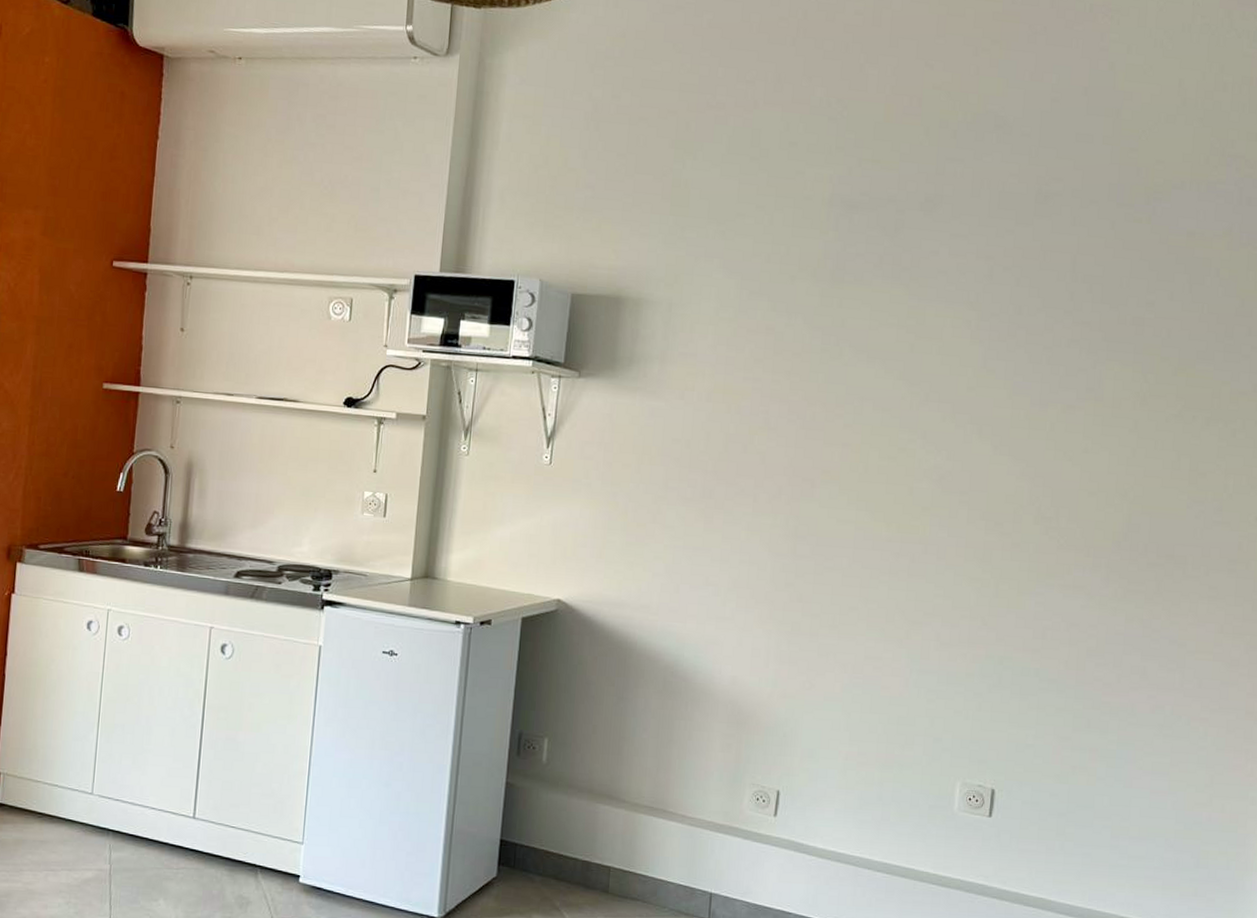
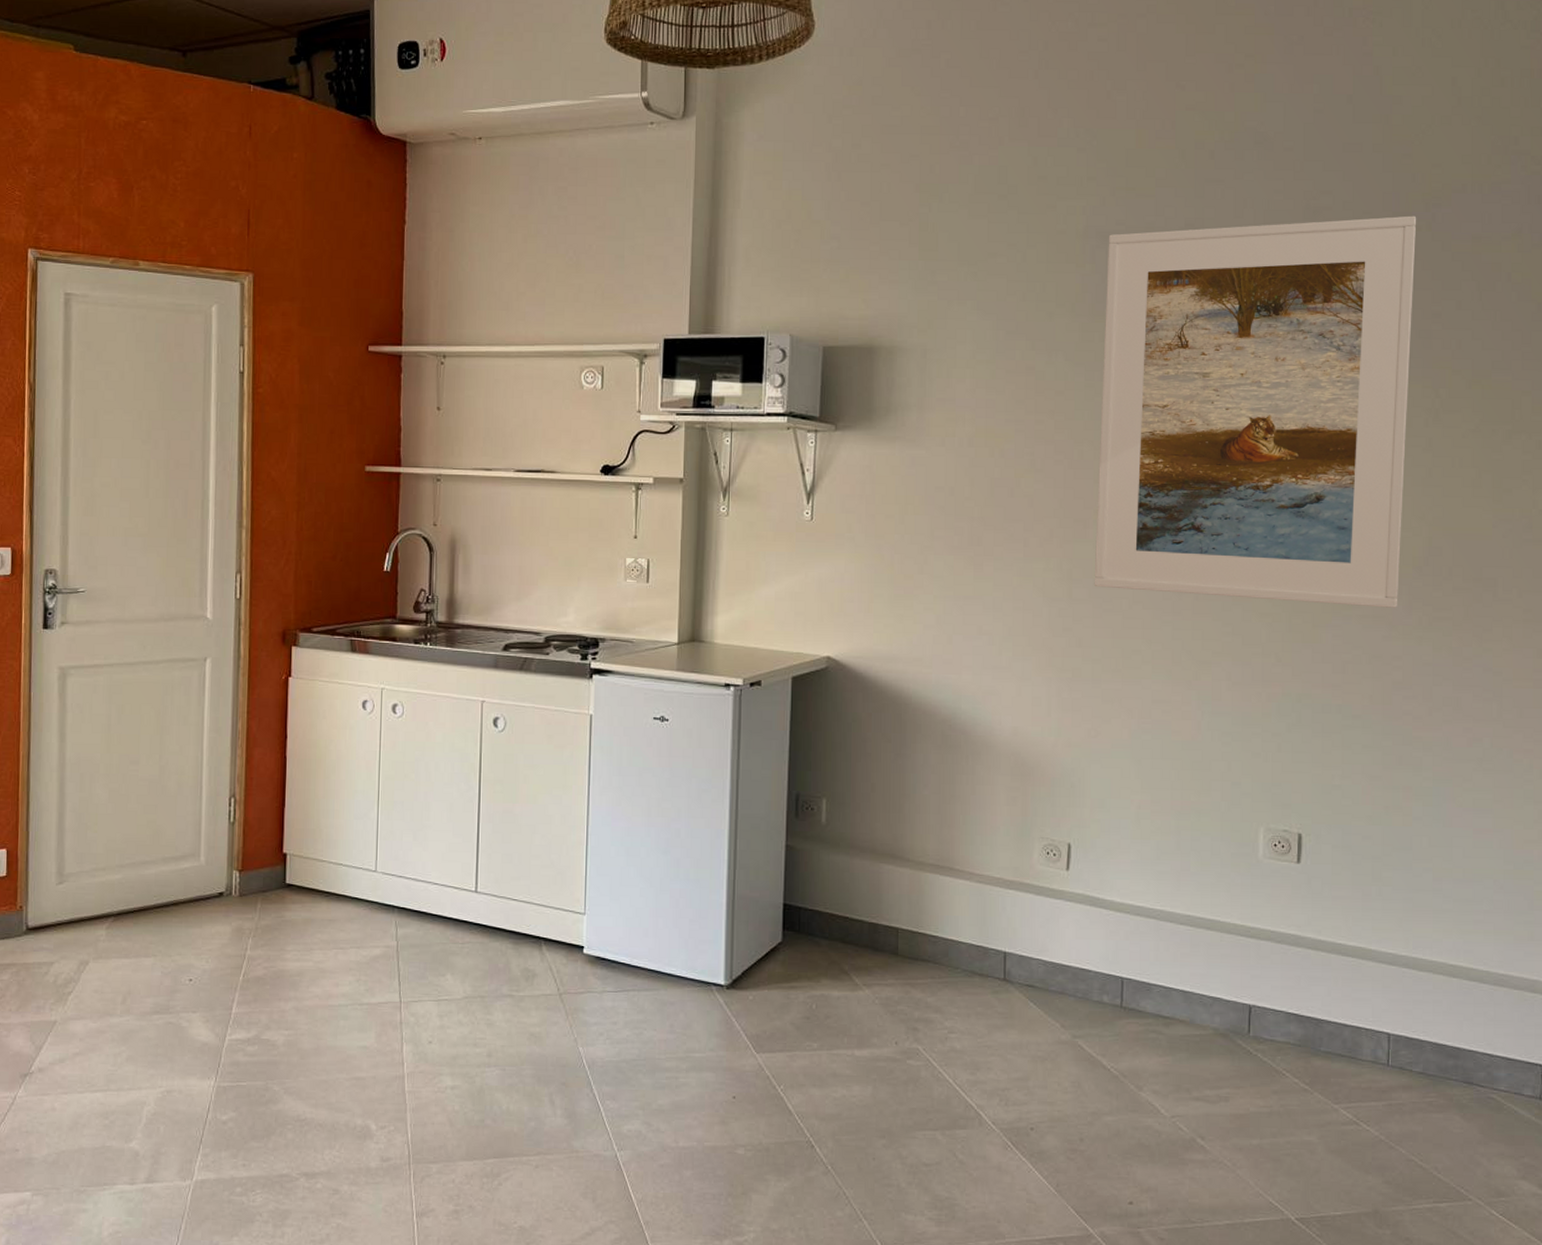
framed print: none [817,203,1139,579] -> present [1094,215,1417,608]

